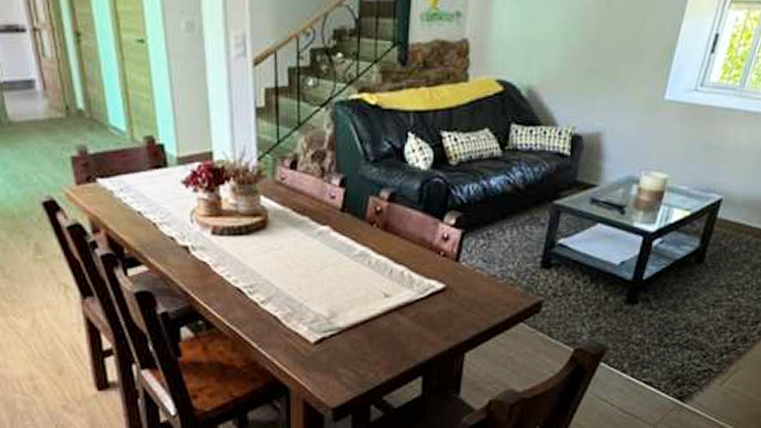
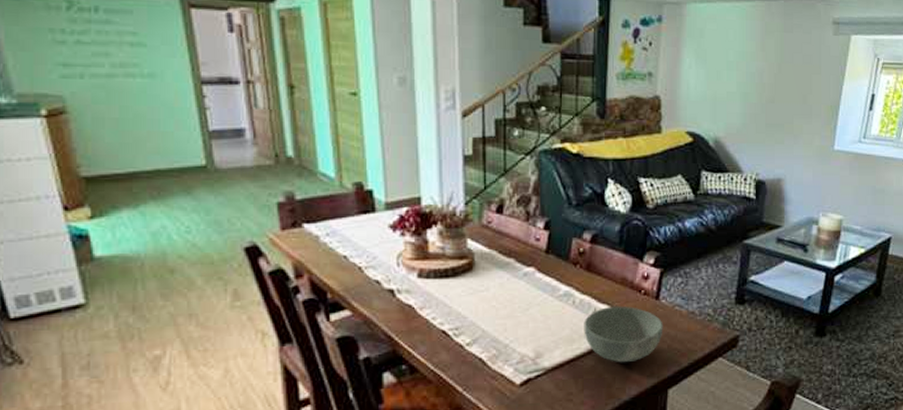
bowl: none [379,267,463,325] -> present [584,305,663,363]

